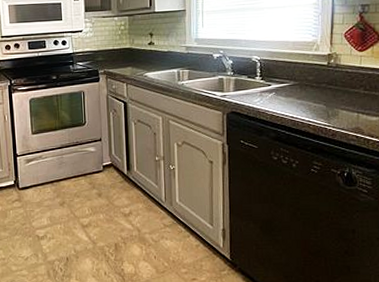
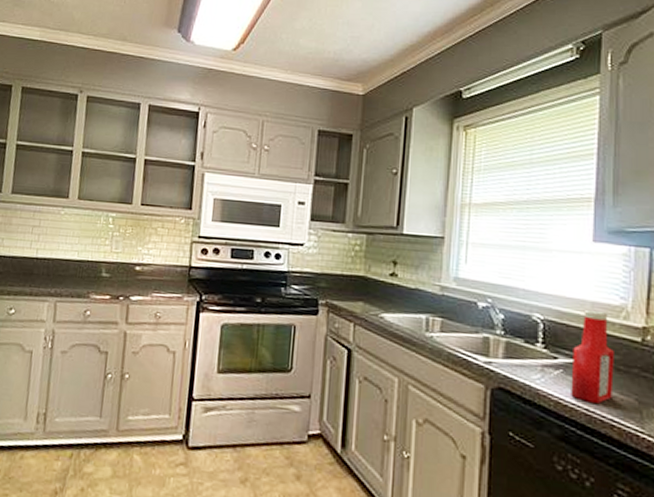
ketchup bottle: none [280,48,310,112] -> present [571,310,614,404]

